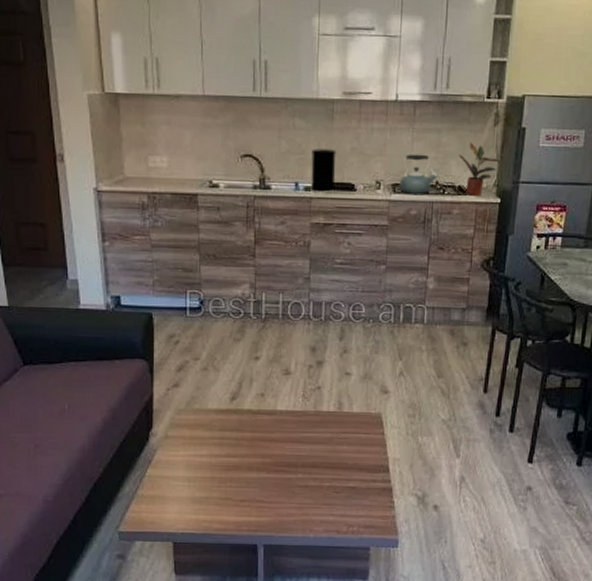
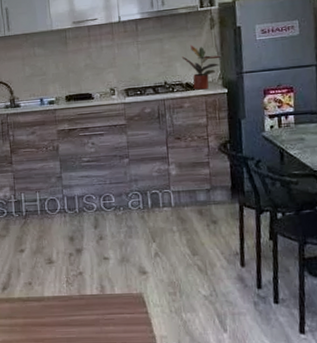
canister: present [311,149,337,192] -> none [51,68,75,104]
kettle: present [399,154,438,195] -> none [131,61,165,97]

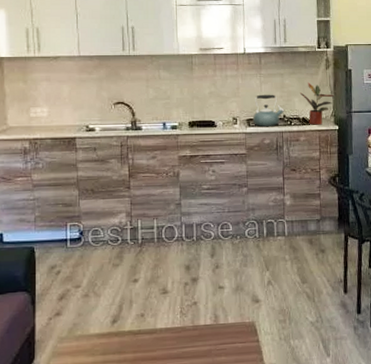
kettle: none [131,61,165,97] -> present [252,94,284,128]

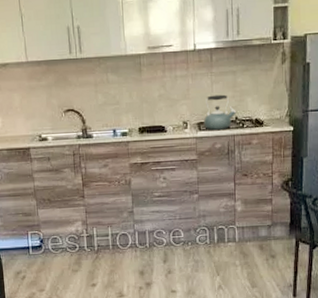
potted plant: present [299,82,334,125] -> none [252,79,290,127]

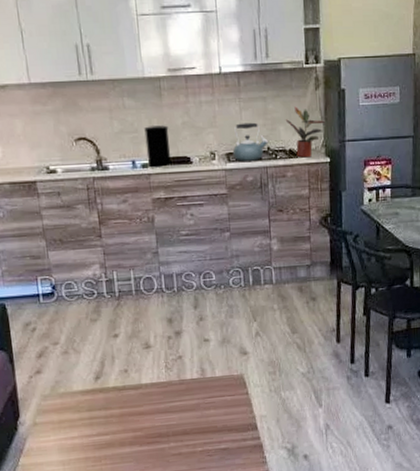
canister: none [125,98,148,136] -> present [144,125,172,168]
potted plant: none [252,79,290,127] -> present [285,106,325,158]

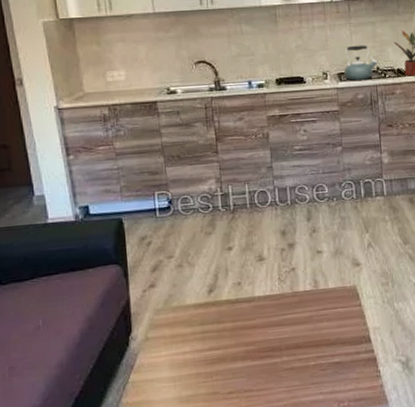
canister: present [144,125,172,168] -> none [260,48,286,87]

